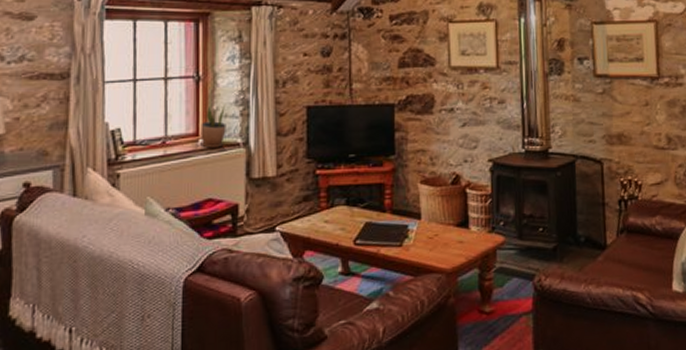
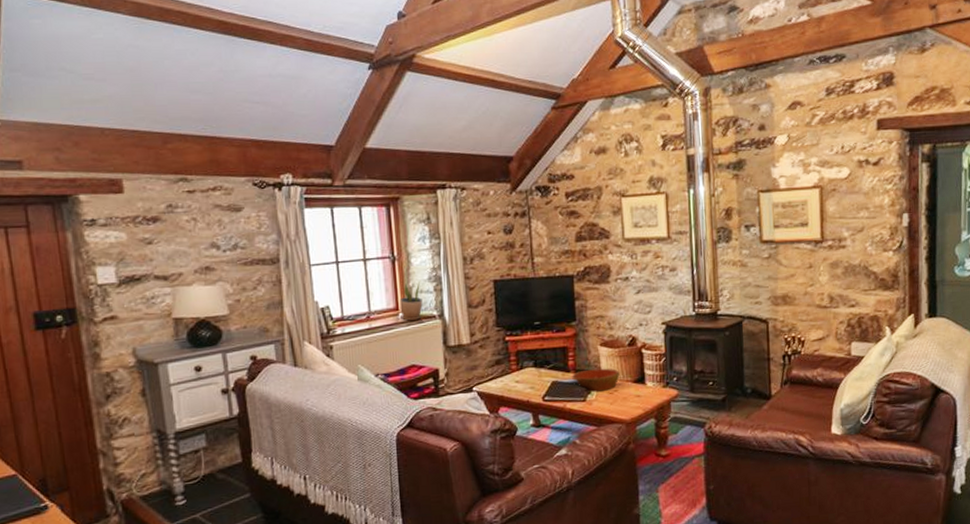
bowl: none [387,209,441,237] -> present [571,368,620,393]

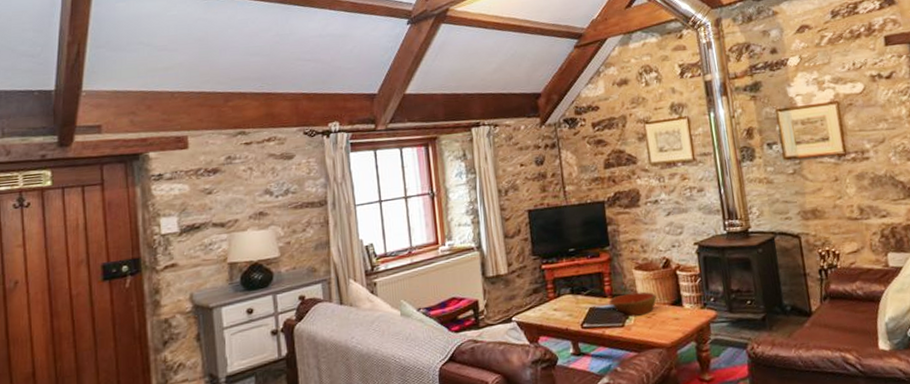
potted plant: present [399,282,423,321] -> none [439,216,461,254]

